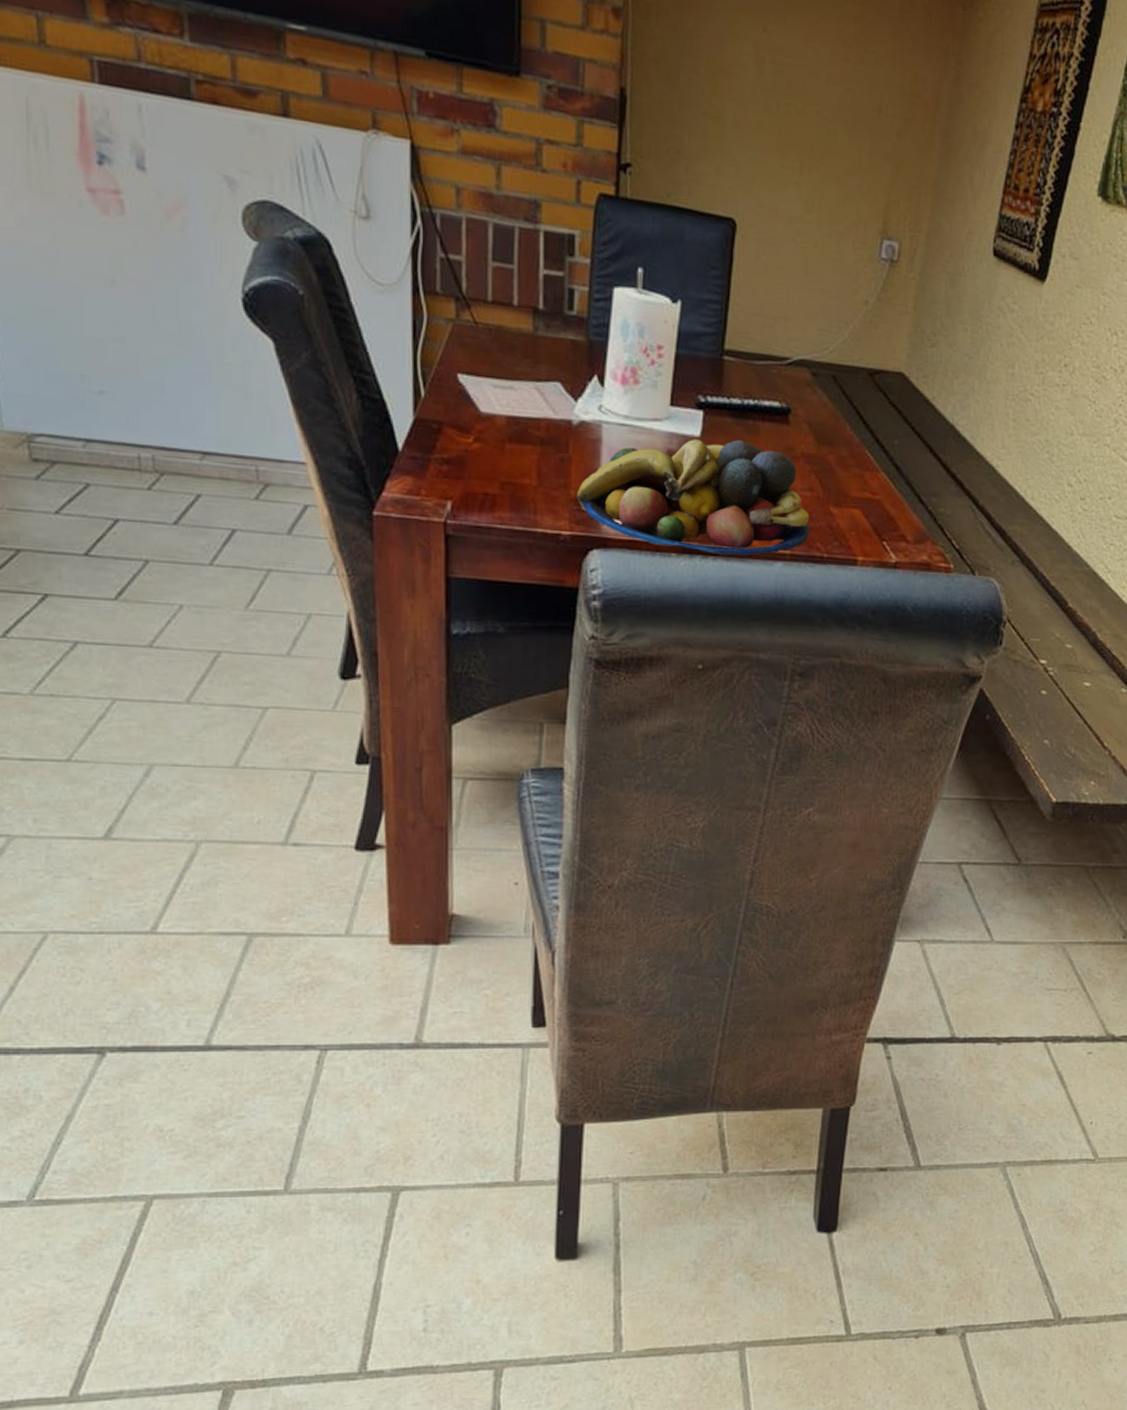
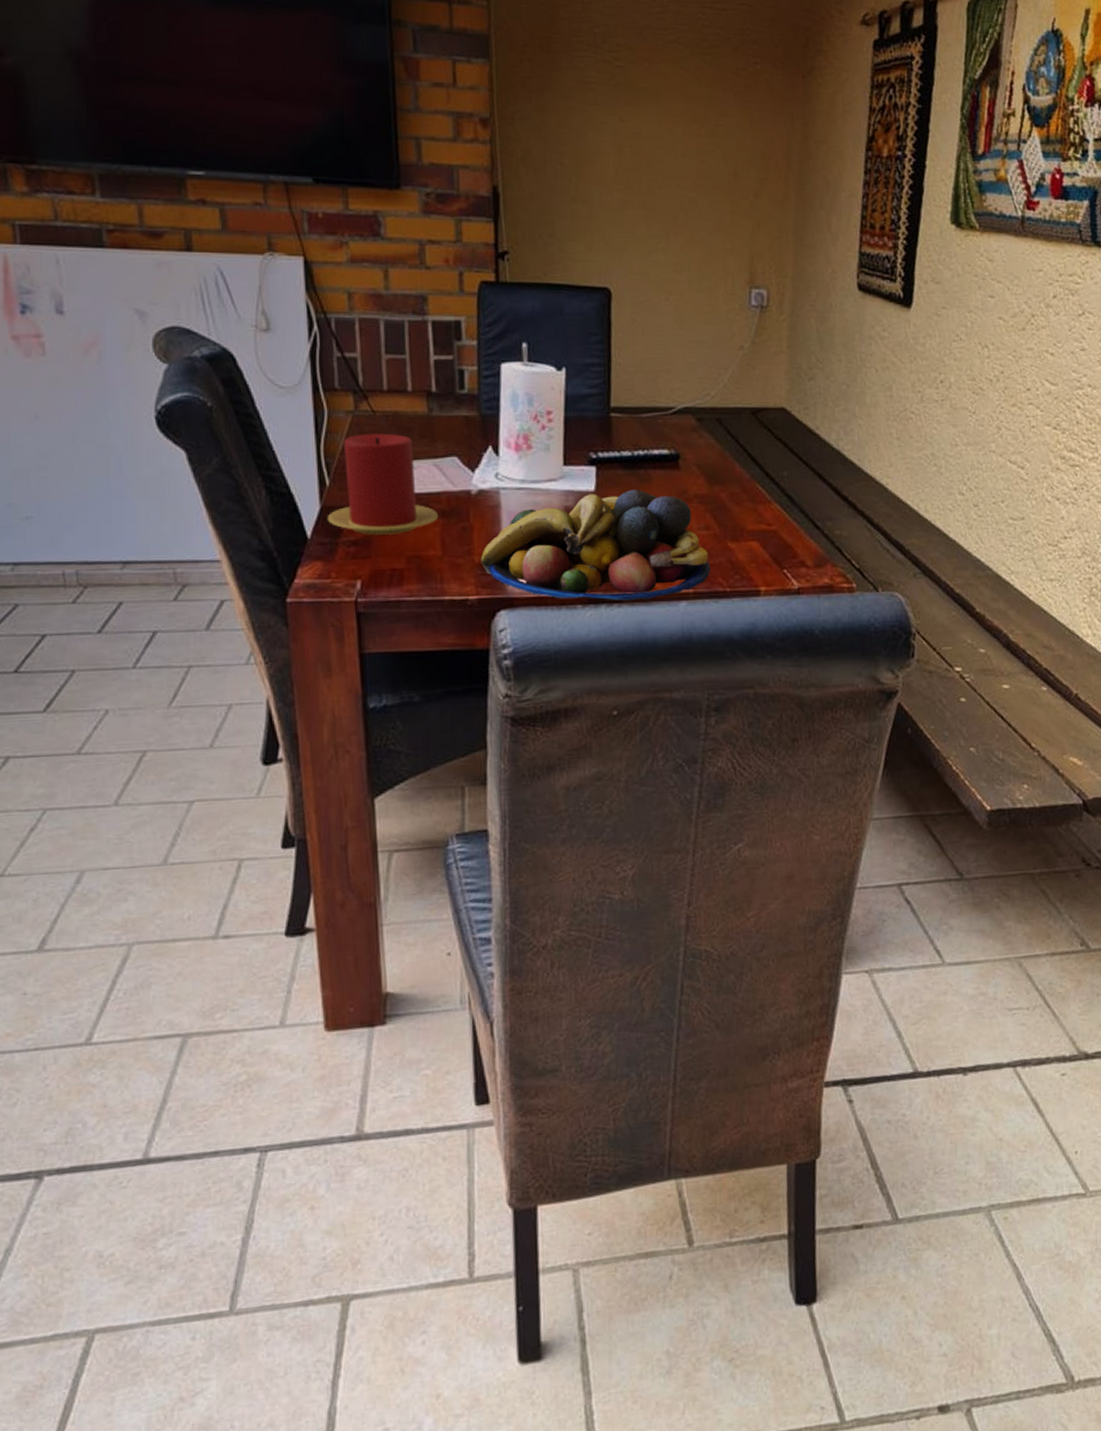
candle: none [420,345,537,458] -> present [327,433,439,535]

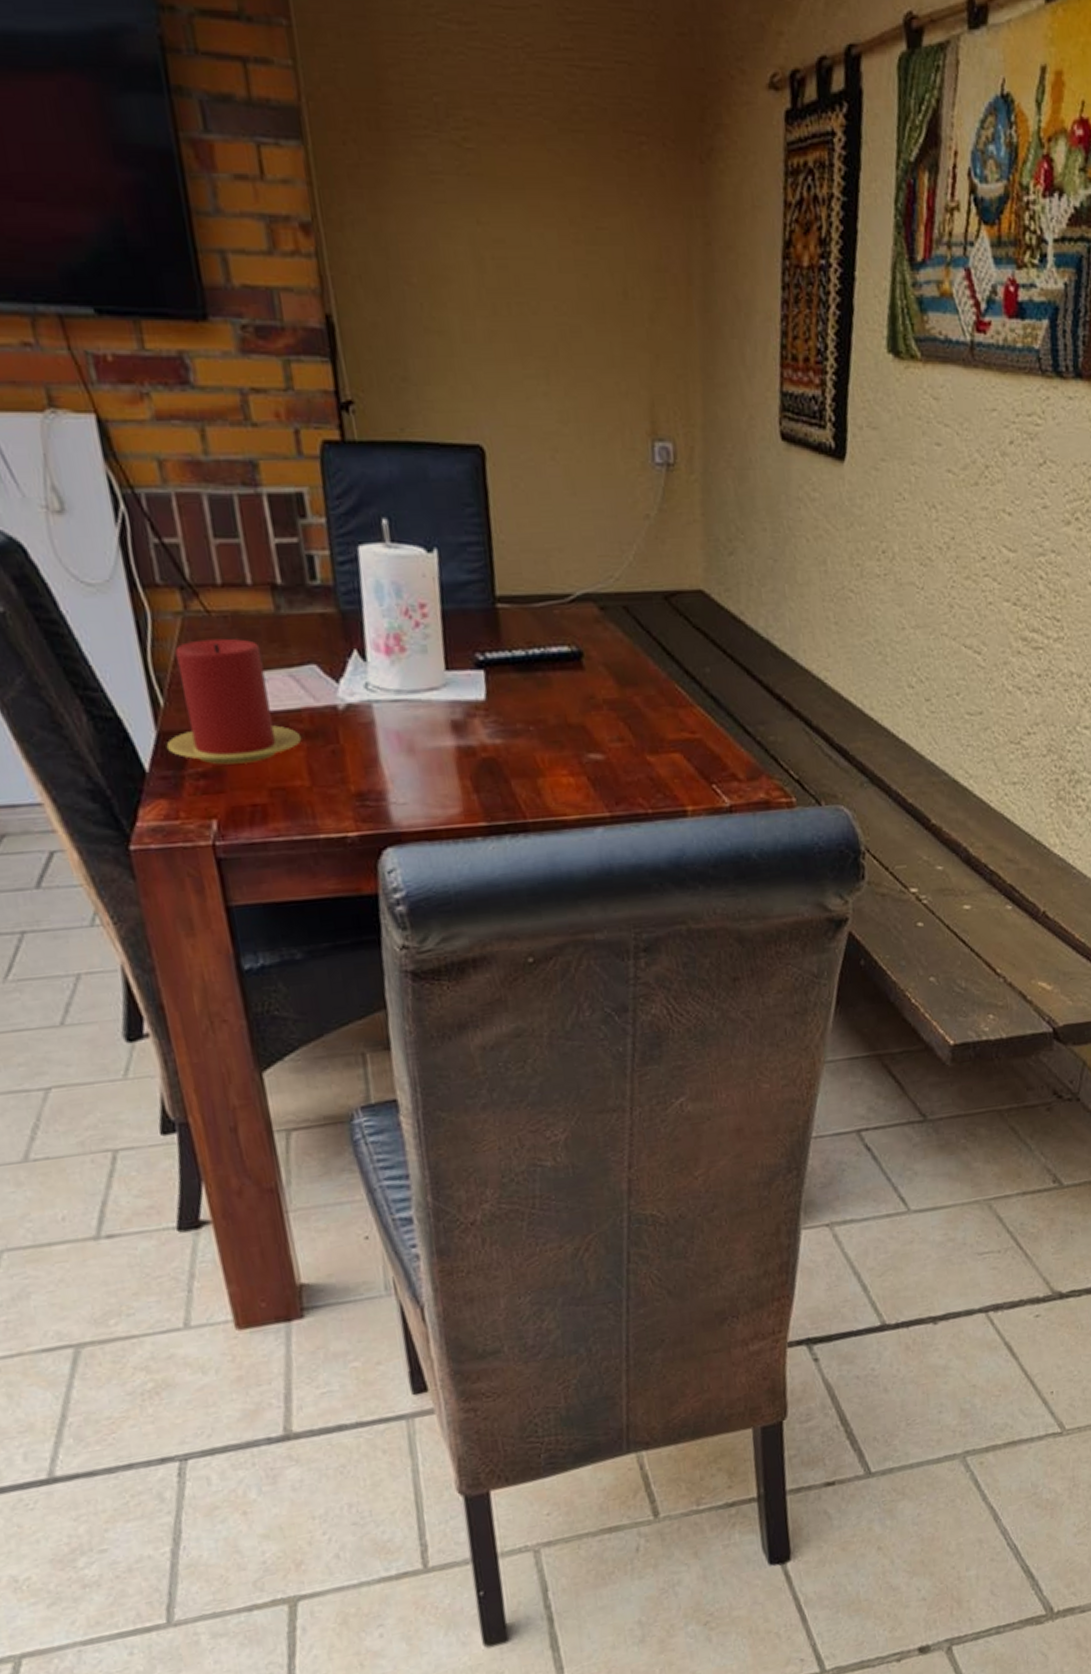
fruit bowl: present [480,490,710,601] -> none [357,696,628,832]

